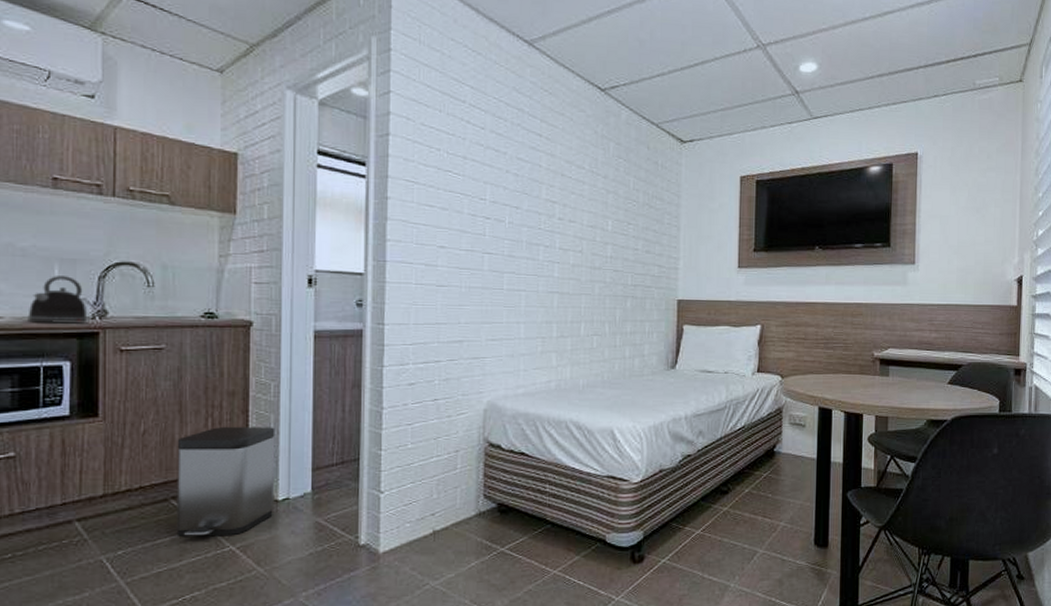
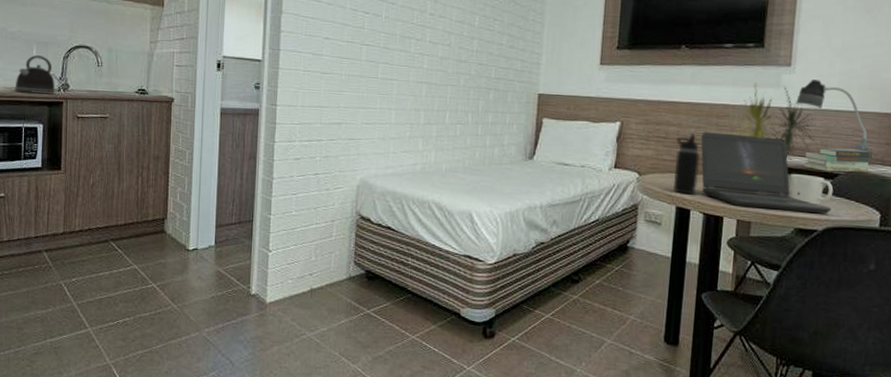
pedal bin: present [176,427,275,537] -> none [114,185,189,276]
water bottle: none [814,333,839,394] -> present [673,133,701,195]
laptop computer: none [838,331,958,404] -> present [701,132,832,214]
plant: none [866,281,942,354] -> present [731,82,817,160]
mug: none [920,366,959,396] -> present [788,173,834,205]
desk lamp: none [921,276,989,342] -> present [796,79,872,151]
books: none [932,340,990,363] -> present [804,147,873,173]

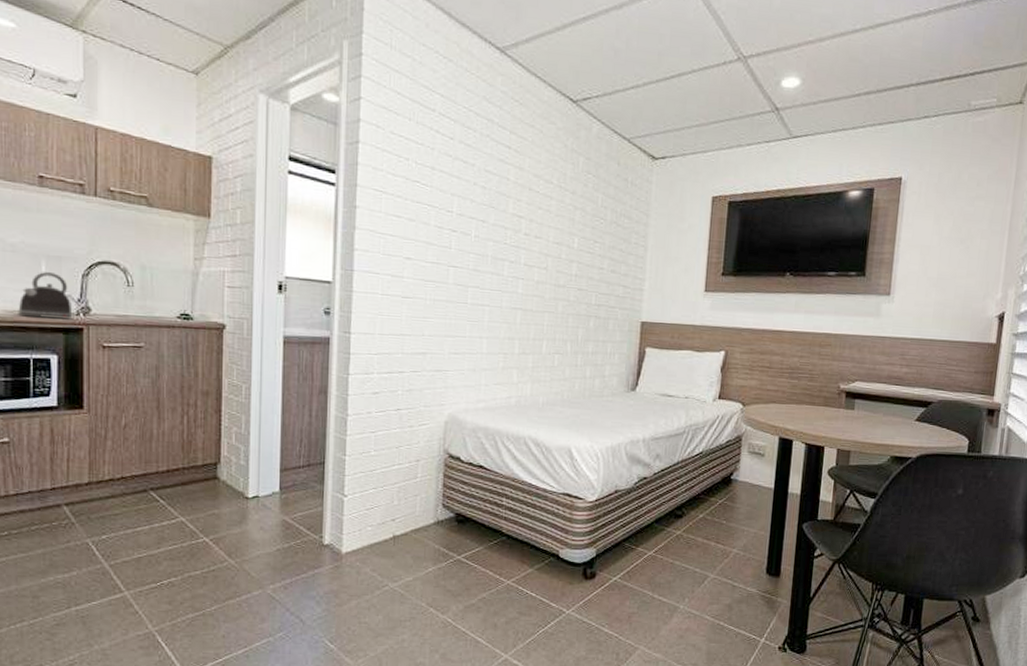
water bottle: present [673,133,701,195] -> none [777,363,804,425]
laptop computer: present [701,132,832,214] -> none [803,361,925,442]
plant: present [731,82,817,160] -> none [833,311,913,389]
mug: present [788,173,834,205] -> none [886,402,927,433]
desk lamp: present [796,79,872,151] -> none [894,309,963,380]
books: present [804,147,873,173] -> none [901,376,963,401]

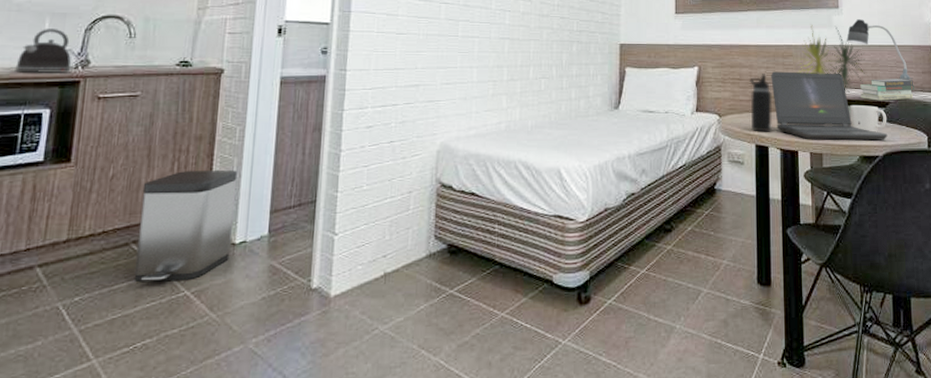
pedal bin: none [155,425,246,528] -> present [134,170,238,282]
water bottle: none [777,363,804,425] -> present [750,74,773,132]
laptop computer: none [803,361,925,442] -> present [771,71,888,141]
plant: none [833,311,913,389] -> present [796,24,868,93]
mug: none [886,402,927,433] -> present [850,104,887,132]
desk lamp: none [894,309,963,380] -> present [847,19,913,80]
books: none [901,376,963,401] -> present [860,79,914,101]

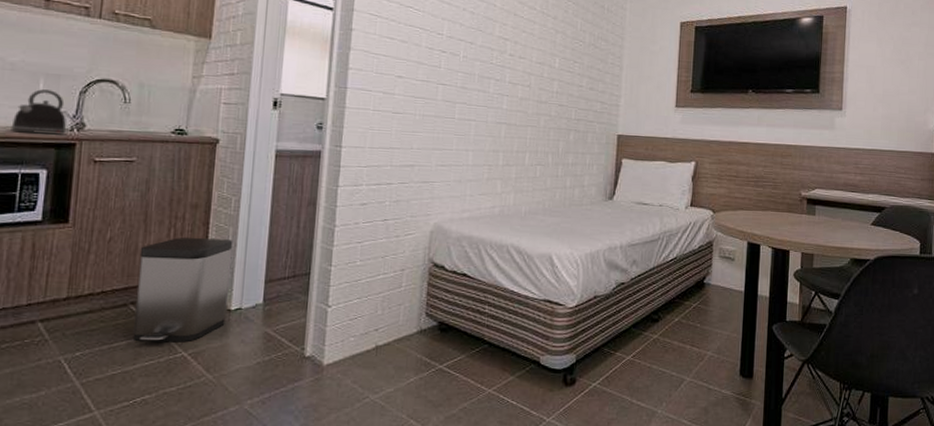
water bottle: present [750,74,773,132] -> none [745,172,768,230]
laptop computer: present [771,71,888,141] -> none [768,170,881,245]
plant: present [796,24,868,93] -> none [794,125,866,196]
desk lamp: present [847,19,913,80] -> none [847,122,911,186]
mug: present [850,104,887,132] -> none [844,207,882,236]
books: present [860,79,914,101] -> none [857,183,912,206]

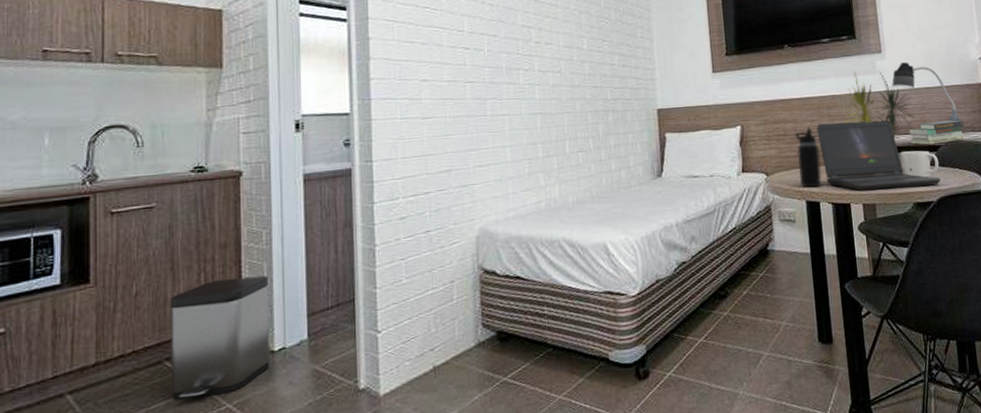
kettle: present [11,89,67,135] -> none [18,144,78,194]
water bottle: none [745,172,768,230] -> present [795,127,822,188]
laptop computer: none [768,170,881,245] -> present [817,120,941,191]
plant: none [794,125,866,196] -> present [843,71,917,139]
mug: none [844,207,882,236] -> present [900,150,939,178]
desk lamp: none [847,122,911,186] -> present [892,62,963,122]
books: none [857,183,912,206] -> present [909,120,965,145]

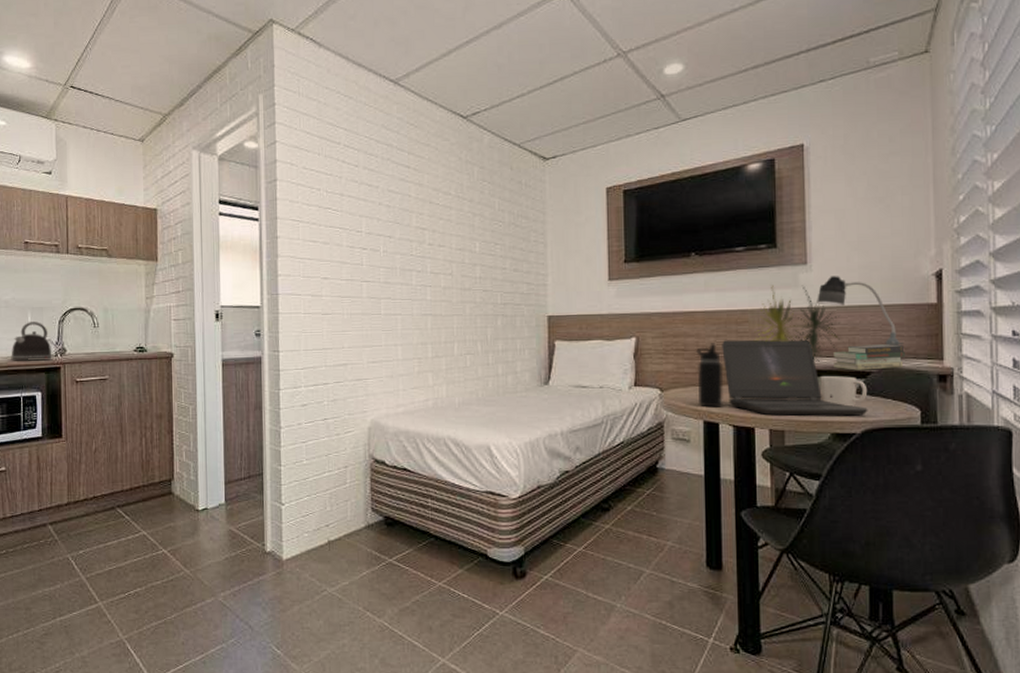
kettle: none [18,144,78,194] -> present [11,322,52,361]
pedal bin: present [170,276,270,399] -> none [120,445,195,541]

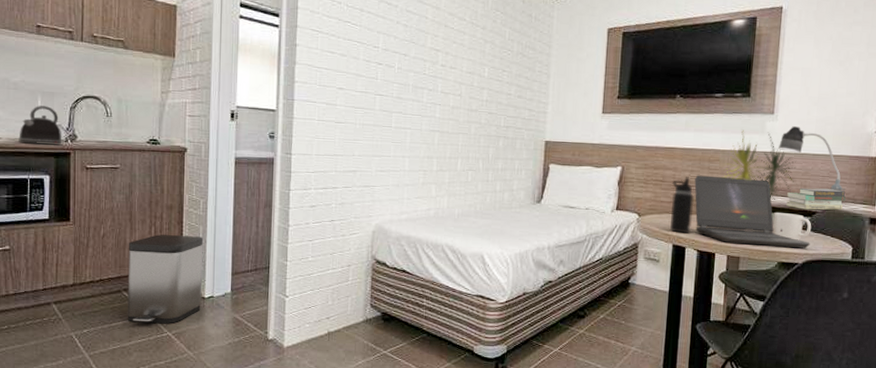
pedal bin: none [120,445,195,541] -> present [127,234,203,324]

